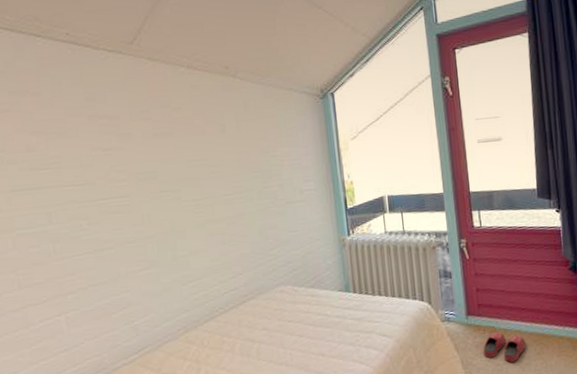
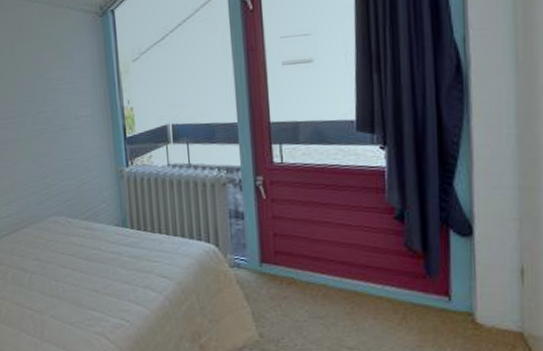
slippers: present [483,332,526,363] -> none [279,284,333,320]

